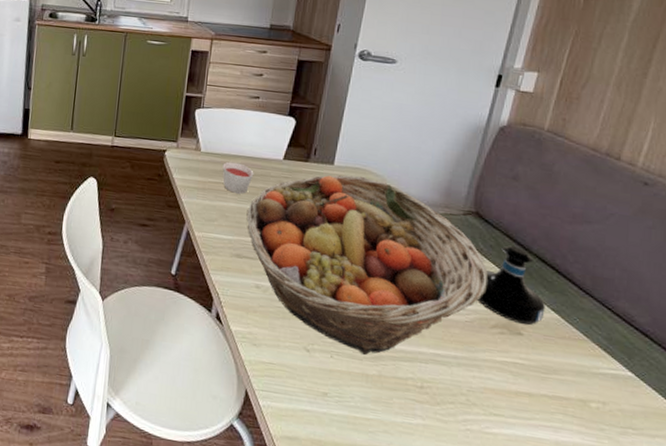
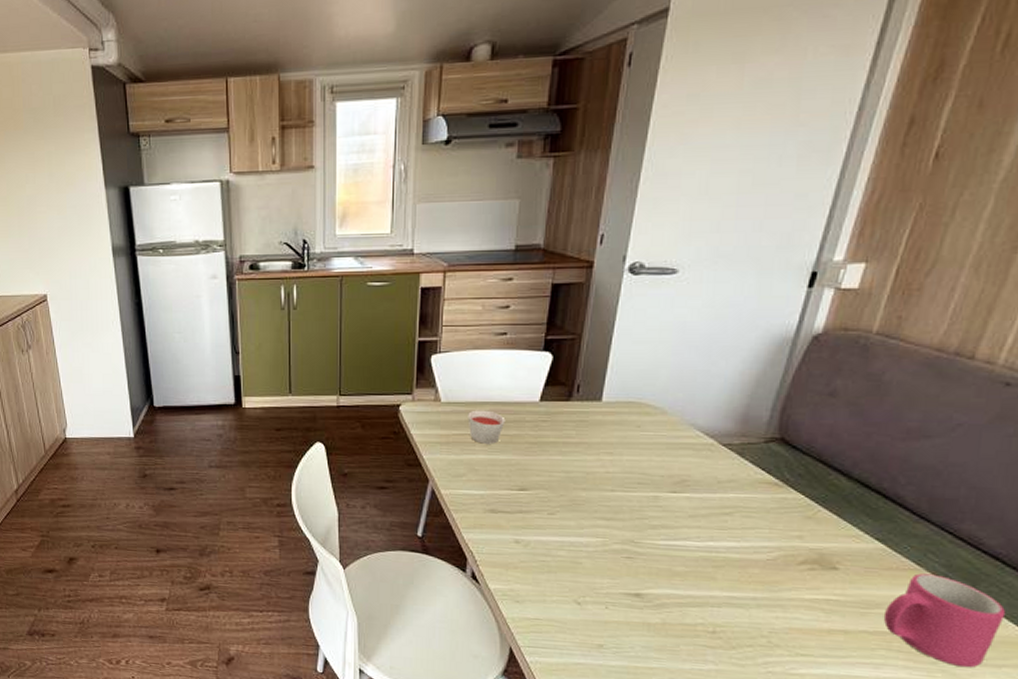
fruit basket: present [246,175,488,355] -> none [499,410,795,603]
tequila bottle: present [478,245,545,326] -> none [782,472,868,559]
mug: none [561,344,656,437] -> present [884,573,1006,668]

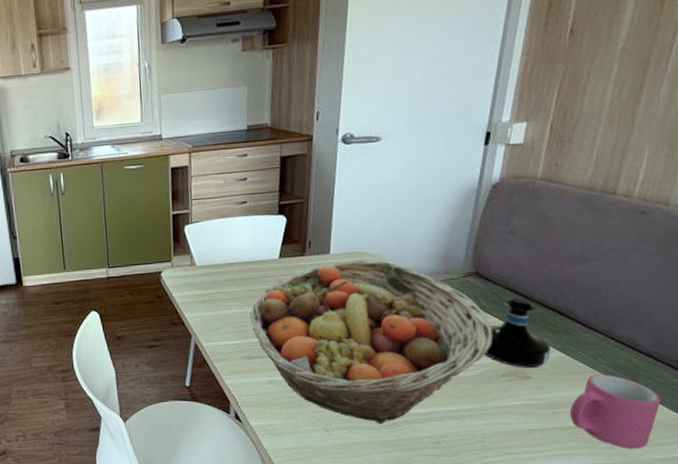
candle: present [467,410,506,444] -> none [220,270,252,300]
fruit basket: none [499,410,795,603] -> present [250,259,492,424]
tequila bottle: none [782,472,868,559] -> present [484,297,550,369]

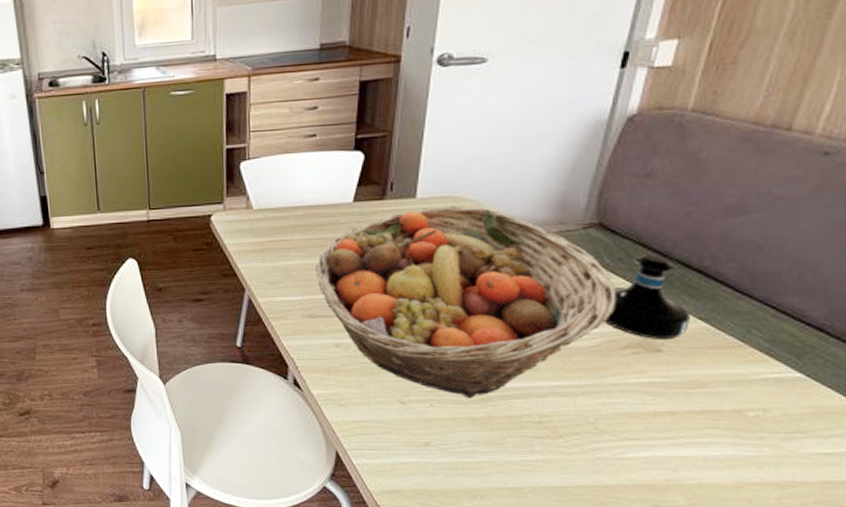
mug: present [570,374,661,449] -> none [710,350,832,441]

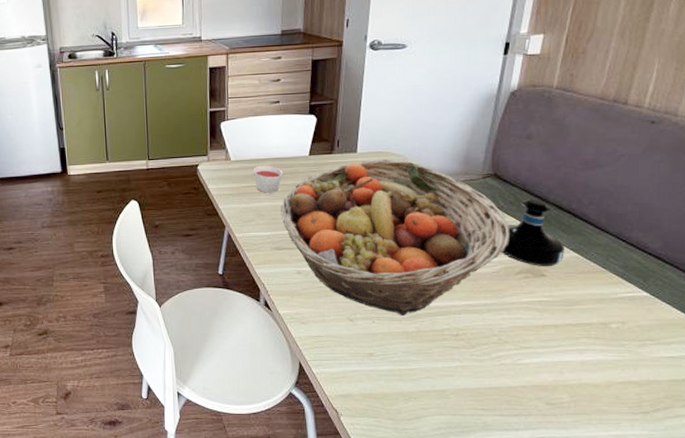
candle: none [281,214,320,249] -> present [253,165,283,193]

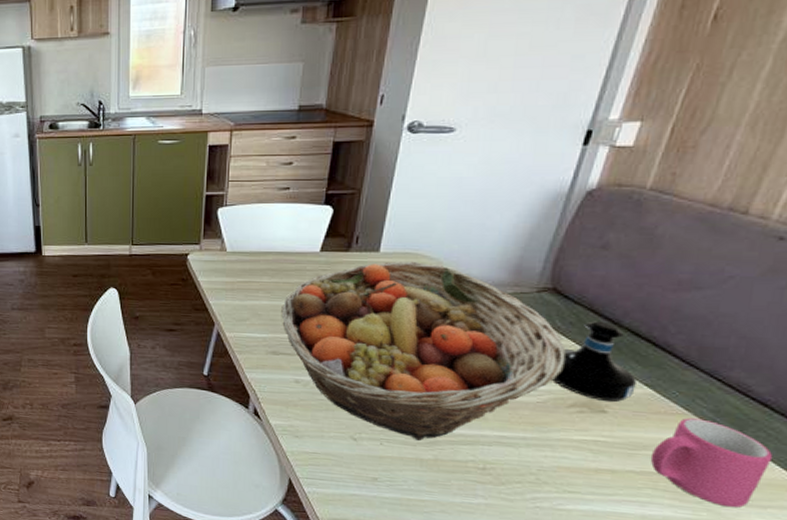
candle: present [253,165,283,193] -> none [251,259,288,291]
mug: none [583,274,670,347] -> present [651,418,773,508]

